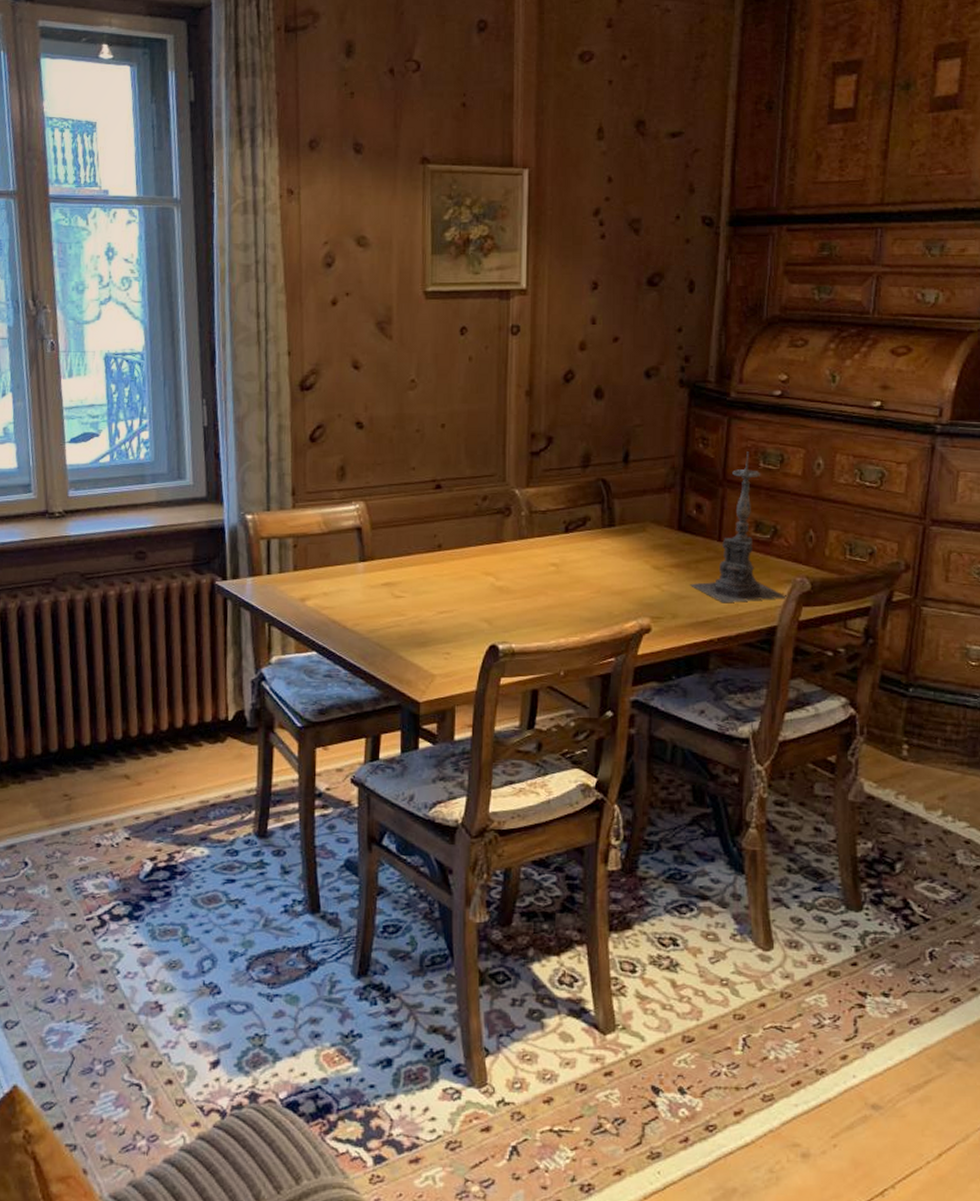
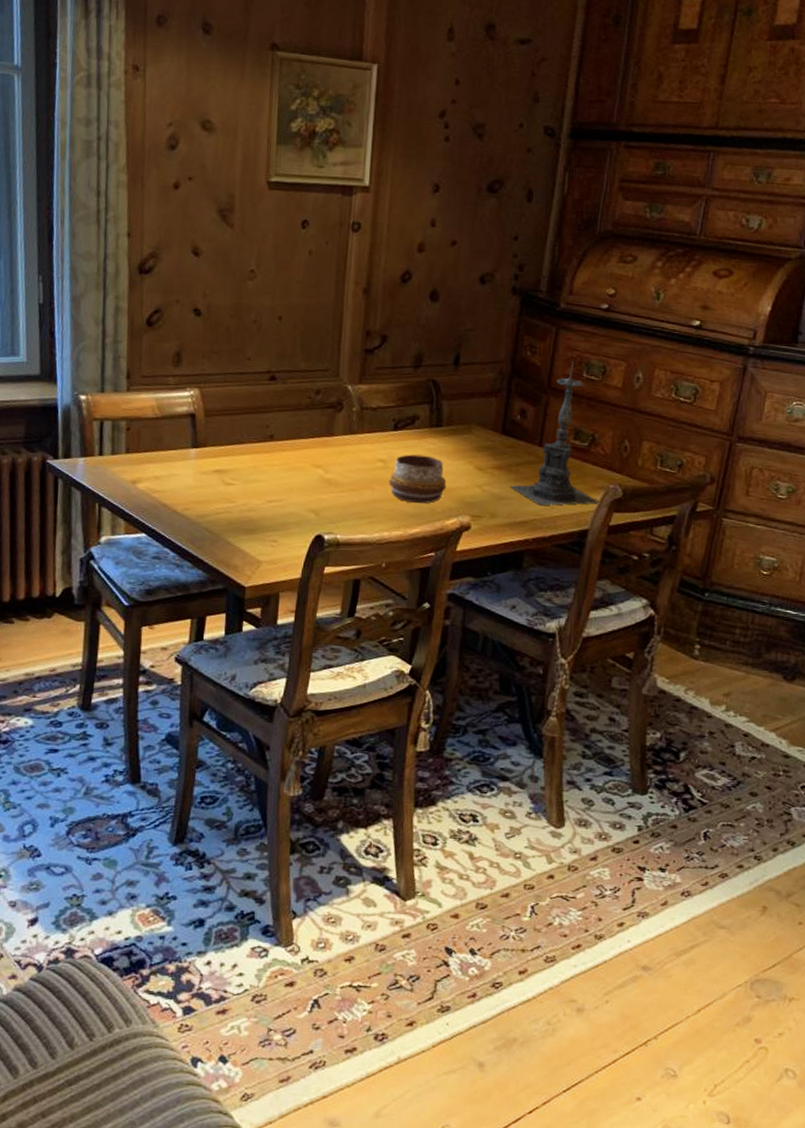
decorative bowl: none [563,556,623,608] -> present [389,454,447,504]

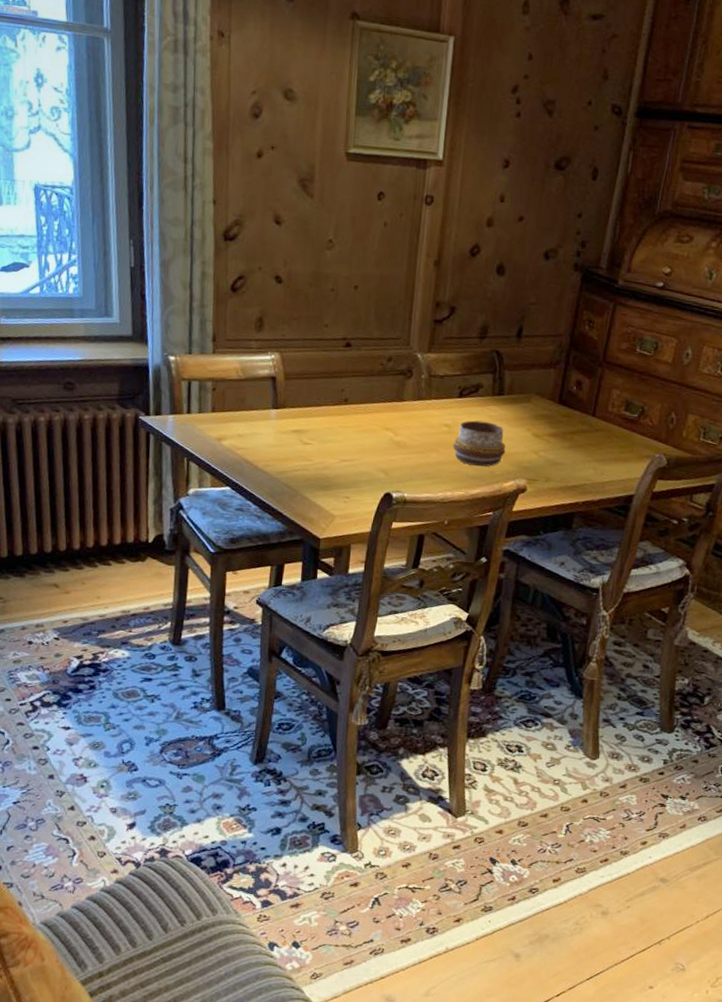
candle holder: present [509,361,600,506] -> none [563,337,646,472]

